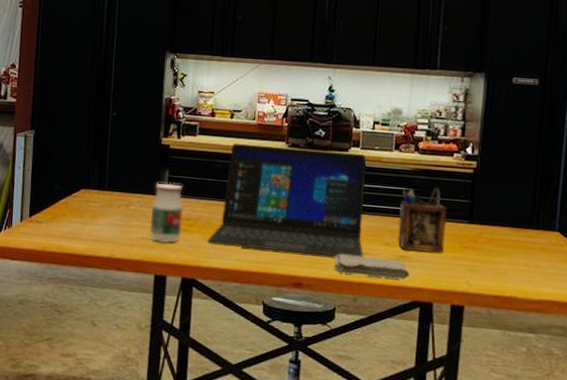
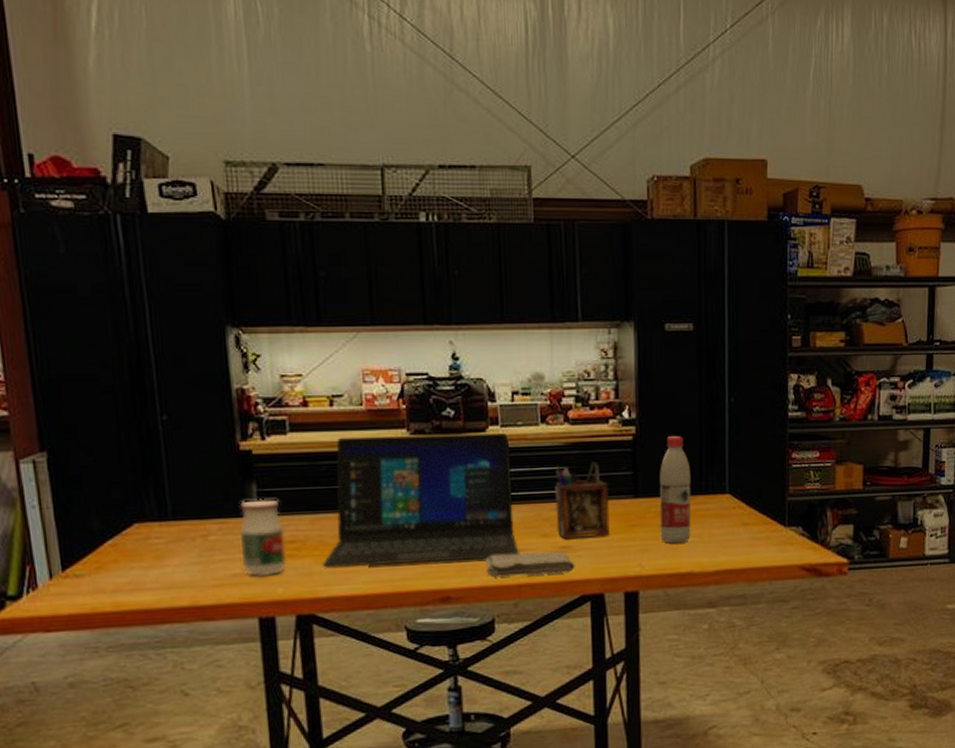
water bottle: none [489,174,524,270] -> present [659,436,691,544]

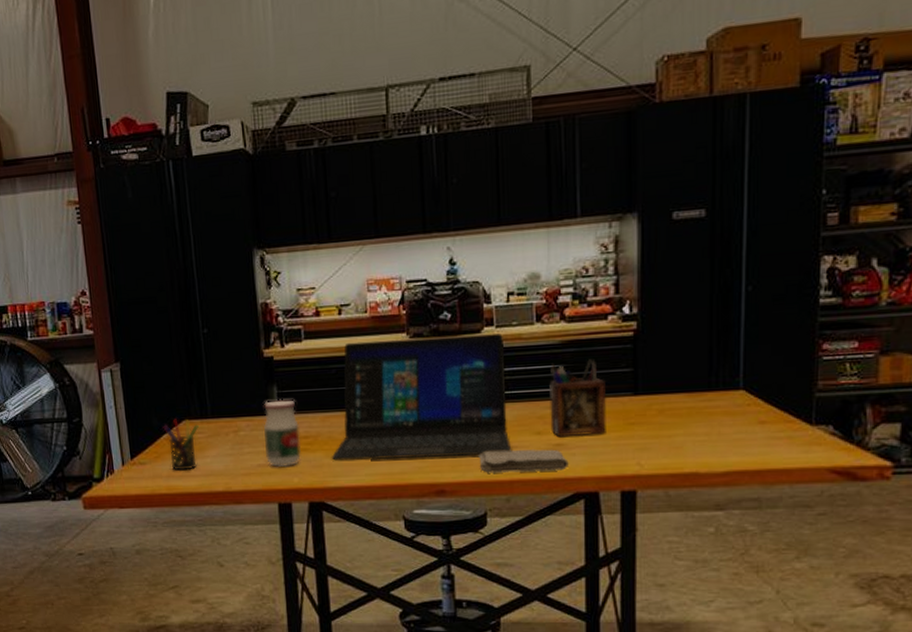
pen holder: none [107,521,156,584] -> present [163,419,199,471]
water bottle: present [659,436,691,544] -> none [662,330,699,443]

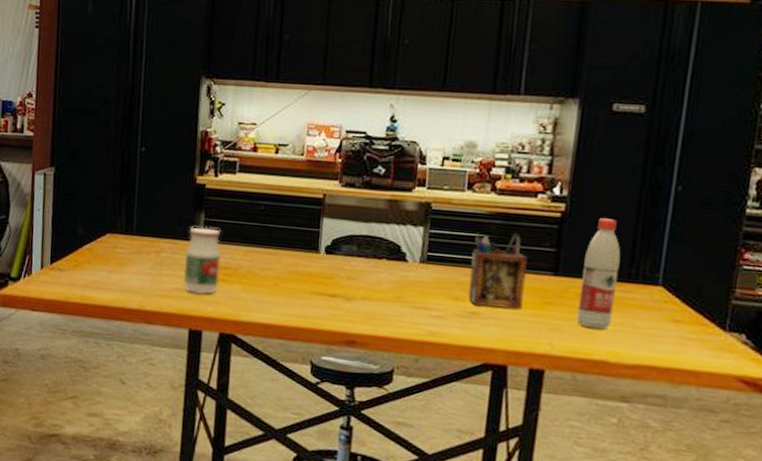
pen holder: present [163,419,199,471] -> none [87,231,122,283]
laptop: present [331,333,512,461] -> none [248,182,433,313]
washcloth: present [478,449,569,473] -> none [393,309,481,339]
water bottle: none [662,330,699,443] -> present [576,218,621,330]

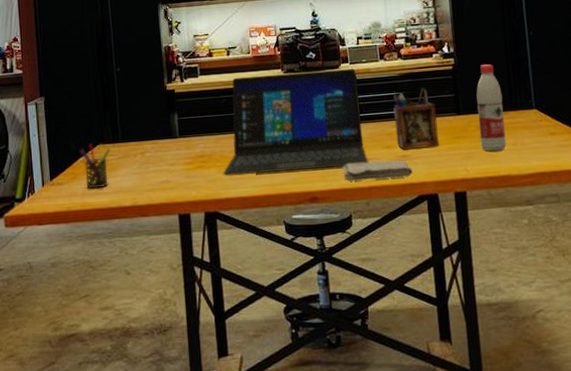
pen holder: none [87,231,122,283] -> present [80,144,111,189]
jar: present [184,227,221,295] -> none [166,125,198,184]
laptop: none [248,182,433,313] -> present [223,69,369,175]
washcloth: none [393,309,481,339] -> present [342,160,413,182]

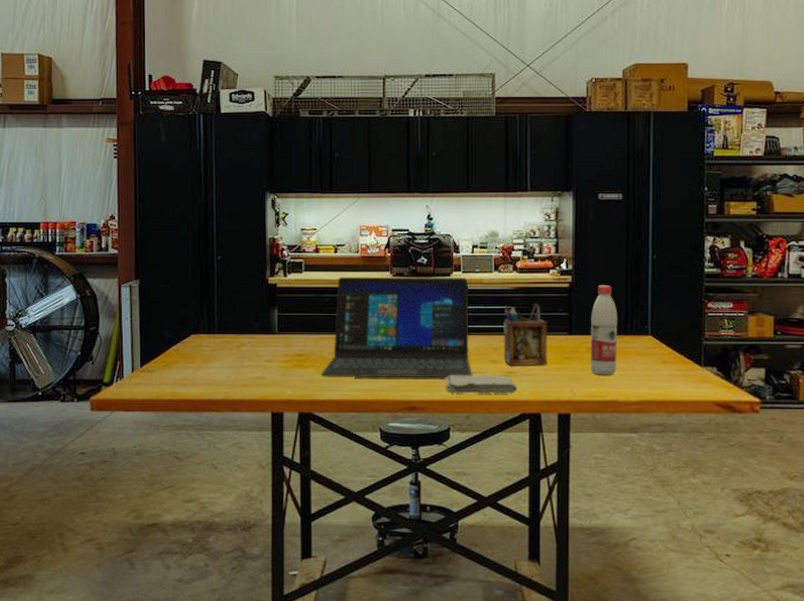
pen holder: present [80,144,111,189] -> none [173,333,206,379]

